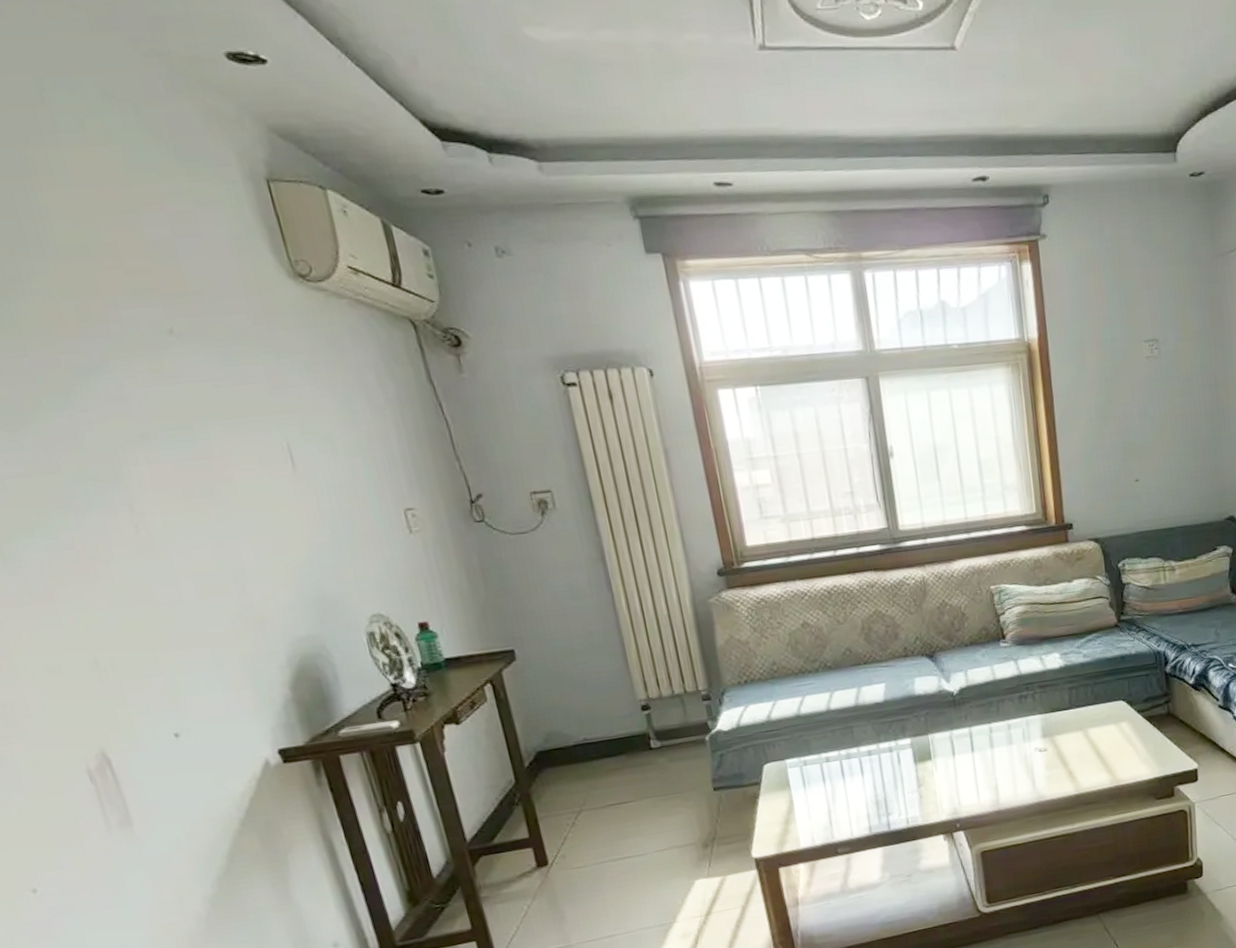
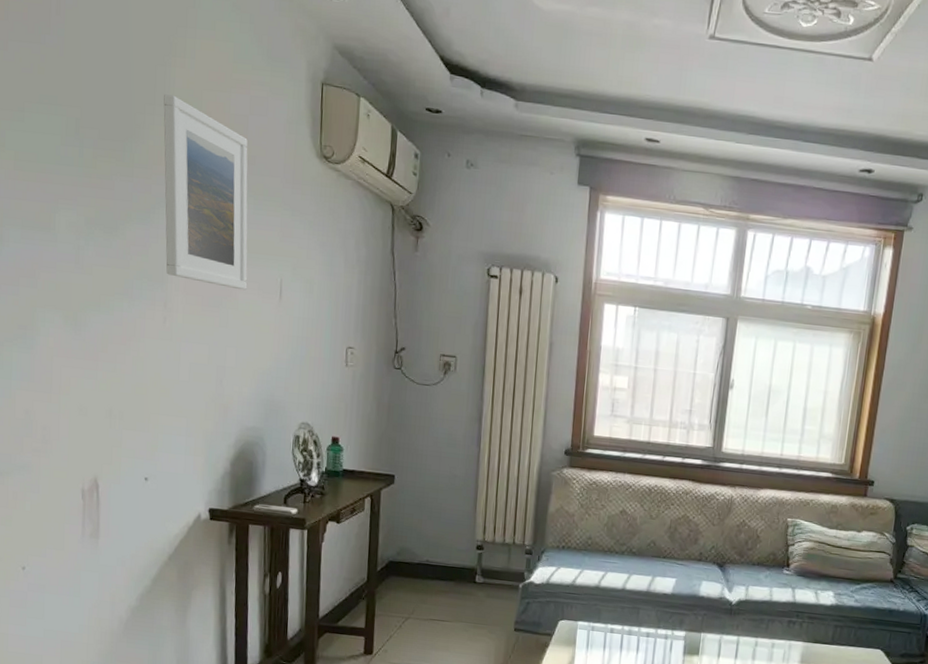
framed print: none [37,229,244,470] -> present [163,94,248,291]

